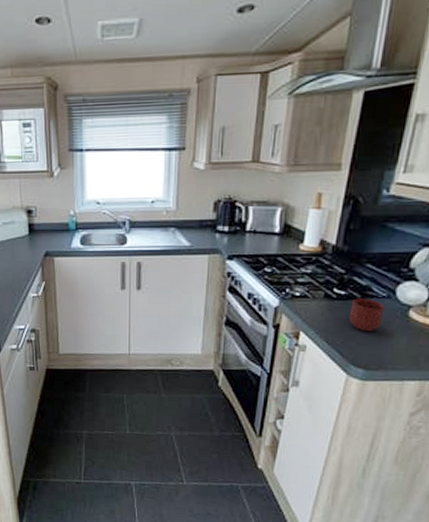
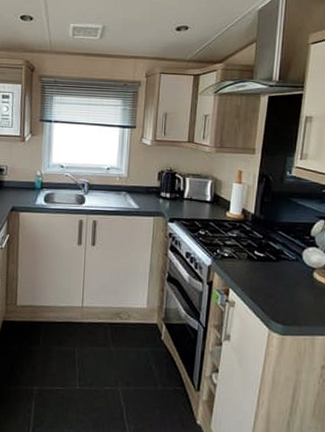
mug: present [349,298,386,332] -> none [267,260,296,291]

